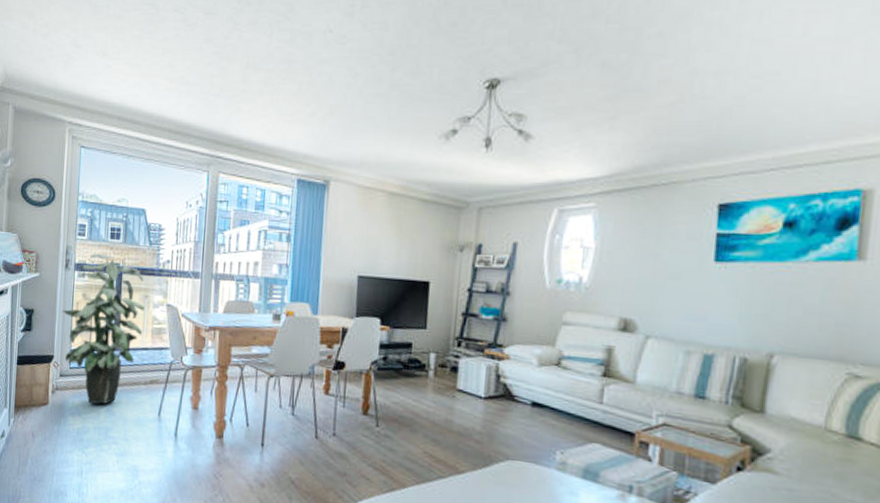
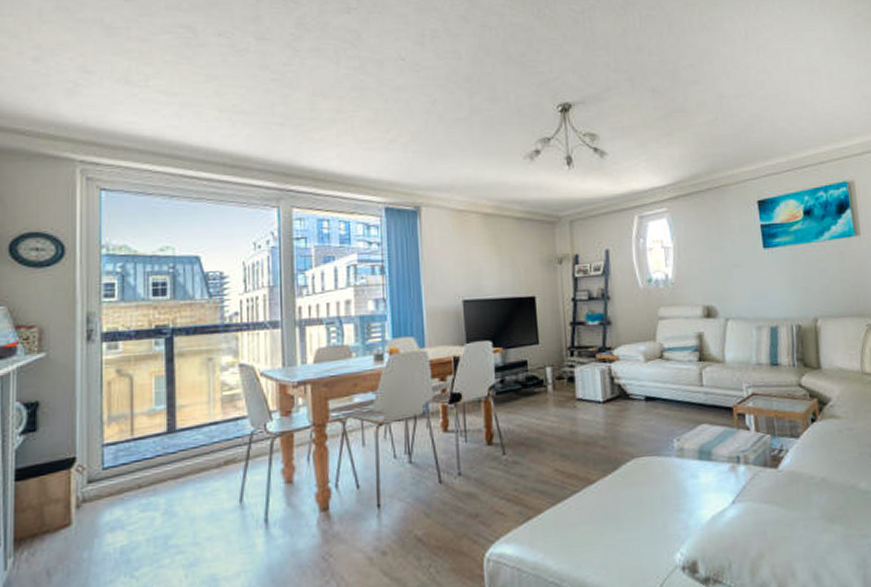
indoor plant: present [62,253,145,404] -> none [86,315,209,510]

